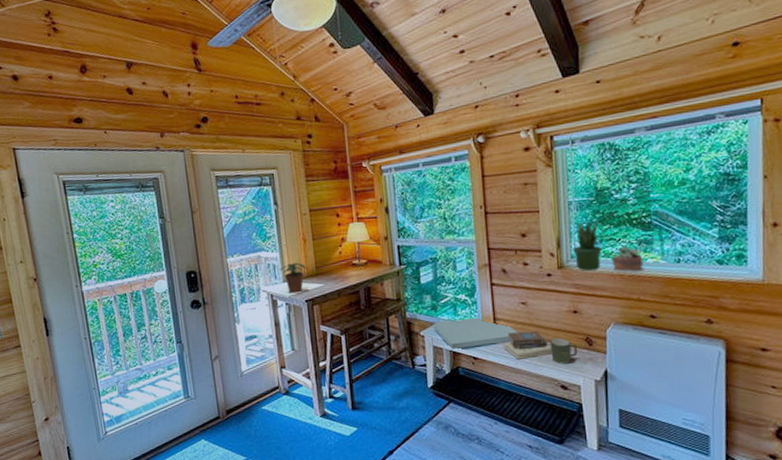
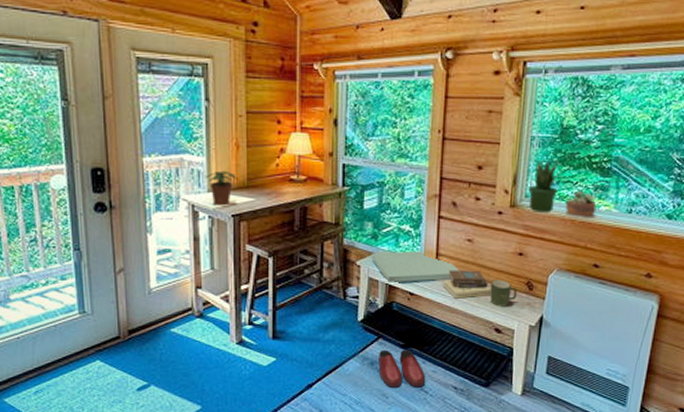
slippers: none [452,412,499,451] -> present [378,349,425,389]

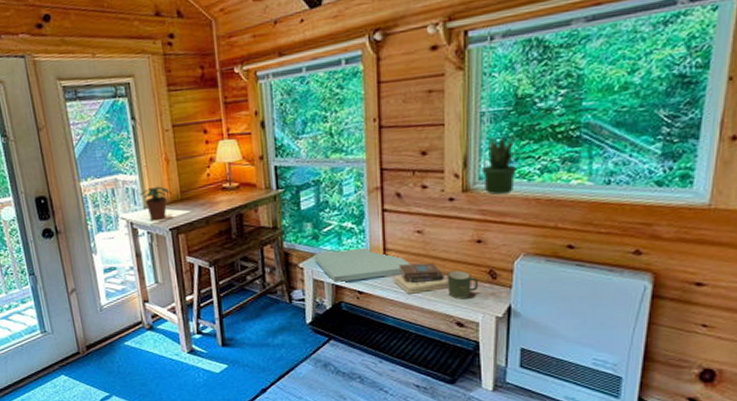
slippers: present [378,349,425,389] -> none [332,349,383,390]
succulent plant: present [563,190,601,220] -> none [525,165,573,198]

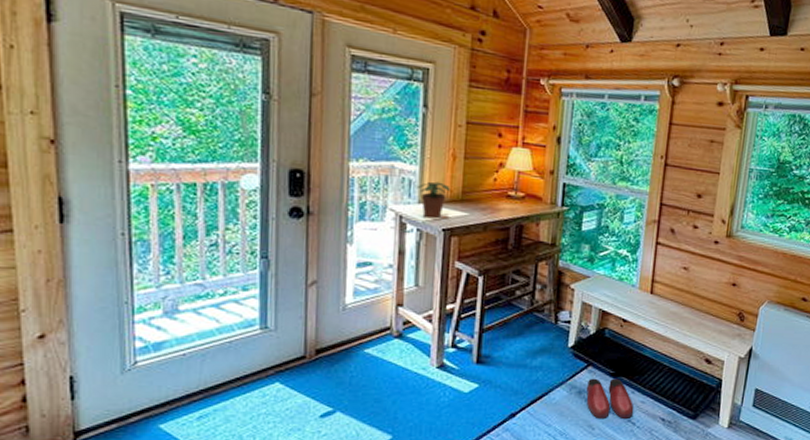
cushion: present [313,247,411,282] -> none [586,276,674,309]
slippers: none [332,349,383,390] -> present [586,378,633,420]
books: present [394,262,449,294] -> none [657,298,704,328]
mug: present [447,270,478,299] -> none [702,309,728,337]
planter: present [482,135,517,196] -> none [744,190,774,246]

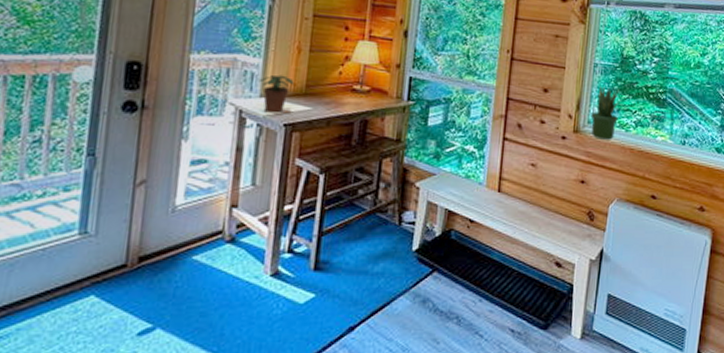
slippers: present [586,378,633,420] -> none [431,285,481,332]
planter: none [744,190,774,246] -> present [591,85,619,141]

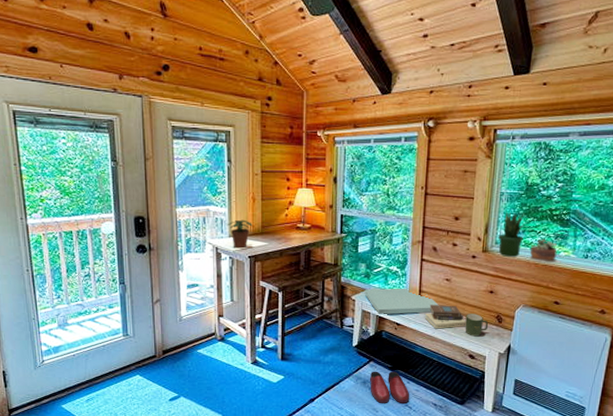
cushion: none [431,173,522,208] -> present [364,288,439,314]
slippers: none [431,285,481,332] -> present [370,371,409,404]
books: none [505,196,553,228] -> present [425,305,466,329]
mug: none [551,208,578,238] -> present [465,314,488,337]
succulent plant: none [623,119,658,150] -> present [528,238,561,264]

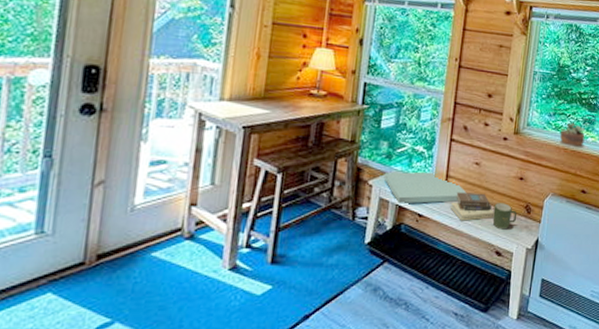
potted plant: present [227,219,252,249] -> none [218,79,253,116]
slippers: present [370,371,409,404] -> none [381,274,427,317]
planter: present [498,211,525,258] -> none [529,91,556,142]

